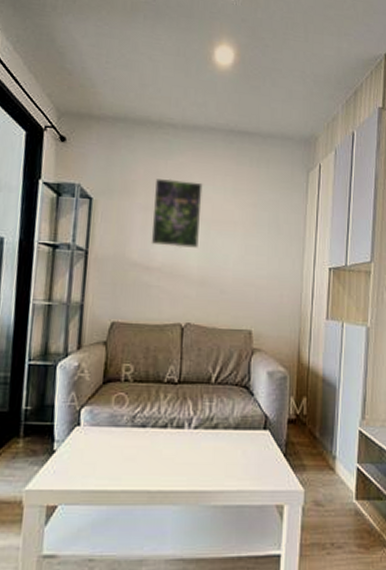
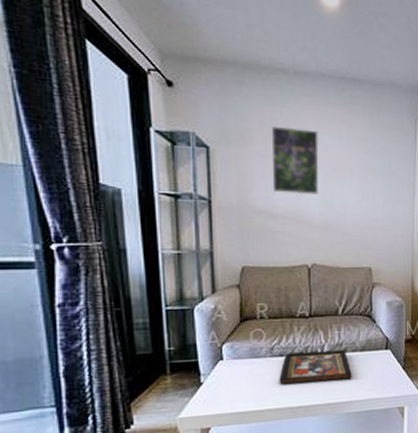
decorative tray: none [138,424,222,463] -> present [279,349,352,384]

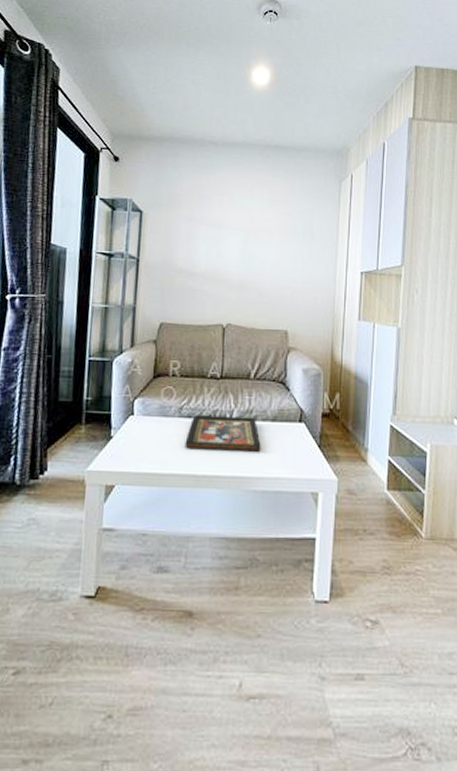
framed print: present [271,126,319,195] -> none [195,192,242,256]

